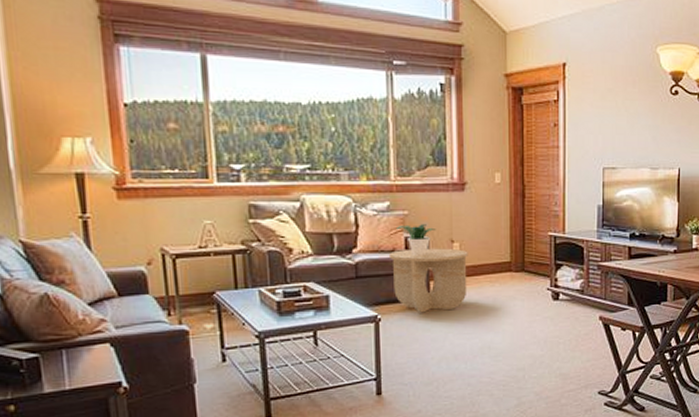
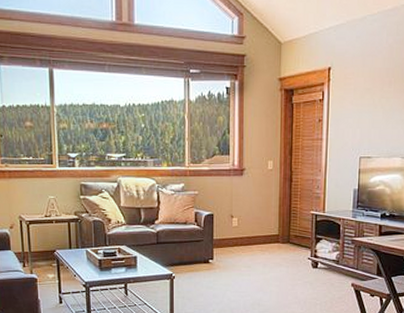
side table: present [388,248,468,313] -> none [182,222,244,274]
potted plant: present [397,224,436,256] -> none [189,202,219,228]

